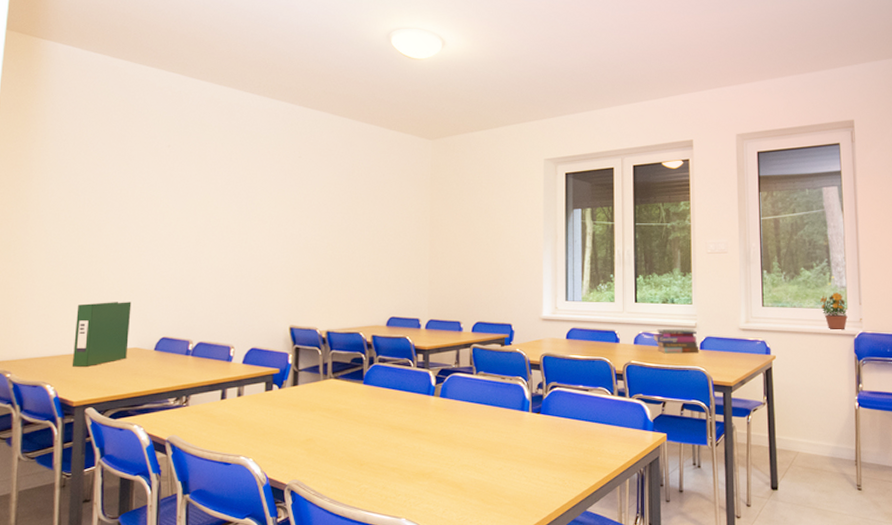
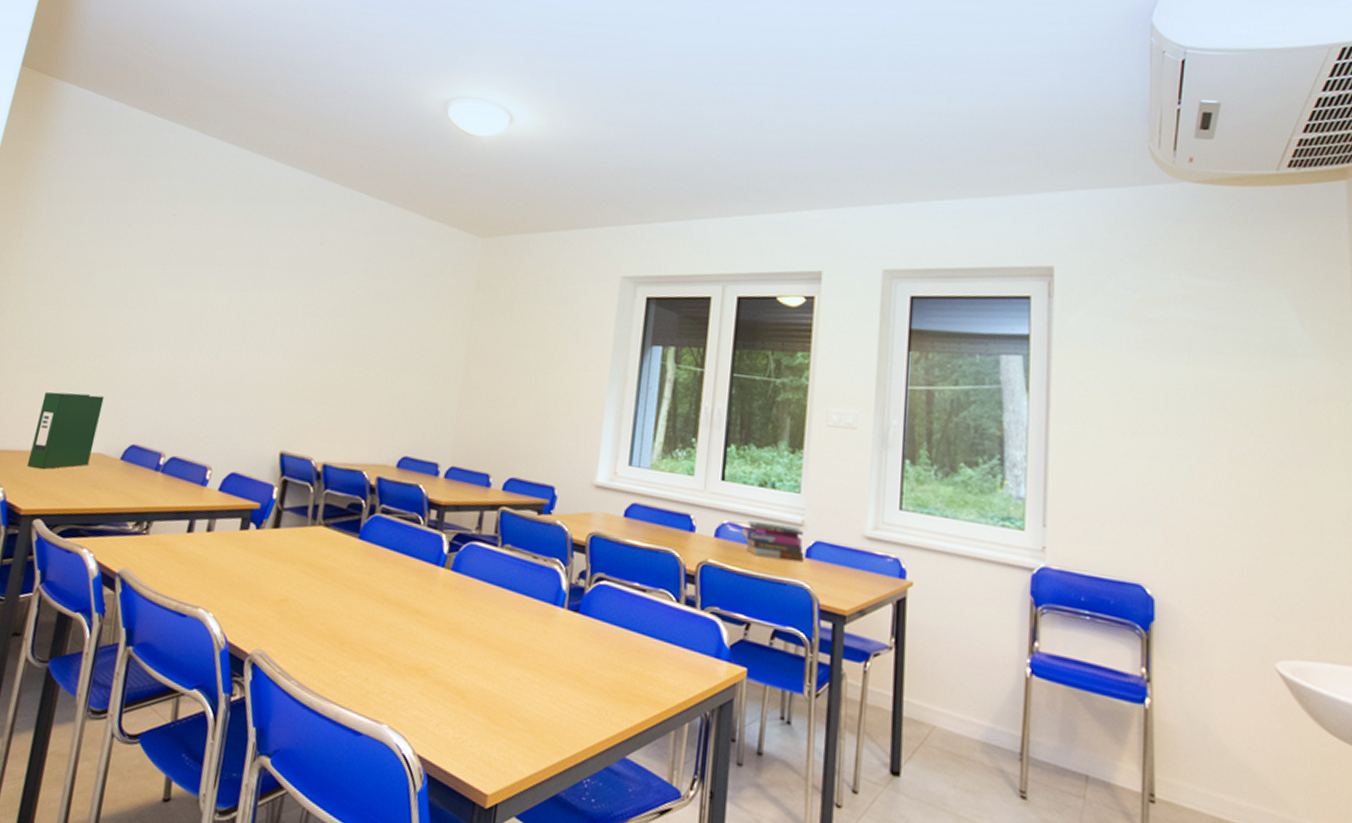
flowerpot: present [820,292,848,329] -> none [985,504,1024,559]

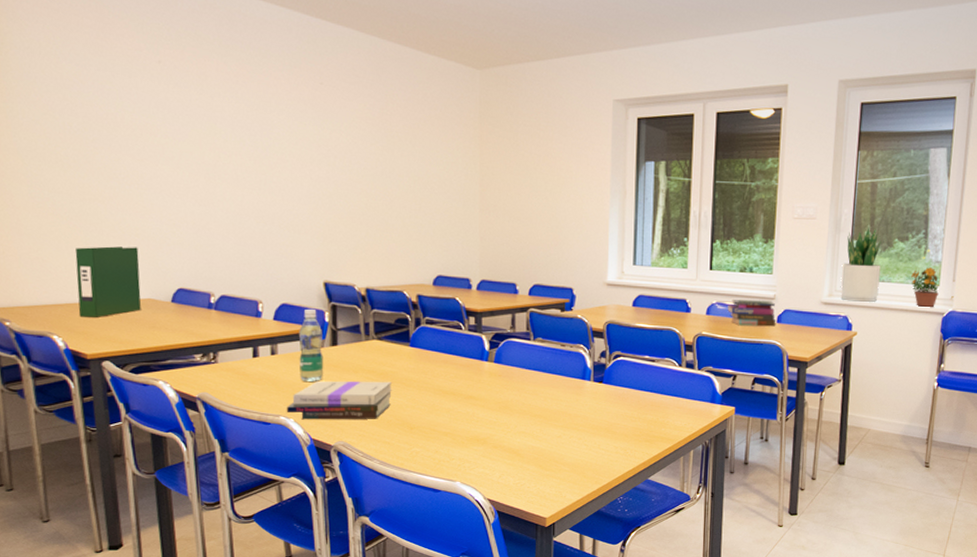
books: none [207,569,330,626] -> present [286,381,392,420]
bottle: none [231,481,268,571] -> present [298,308,324,383]
planter: none [890,446,943,544] -> present [841,228,882,303]
flowerpot: none [985,504,1024,559] -> present [911,267,939,307]

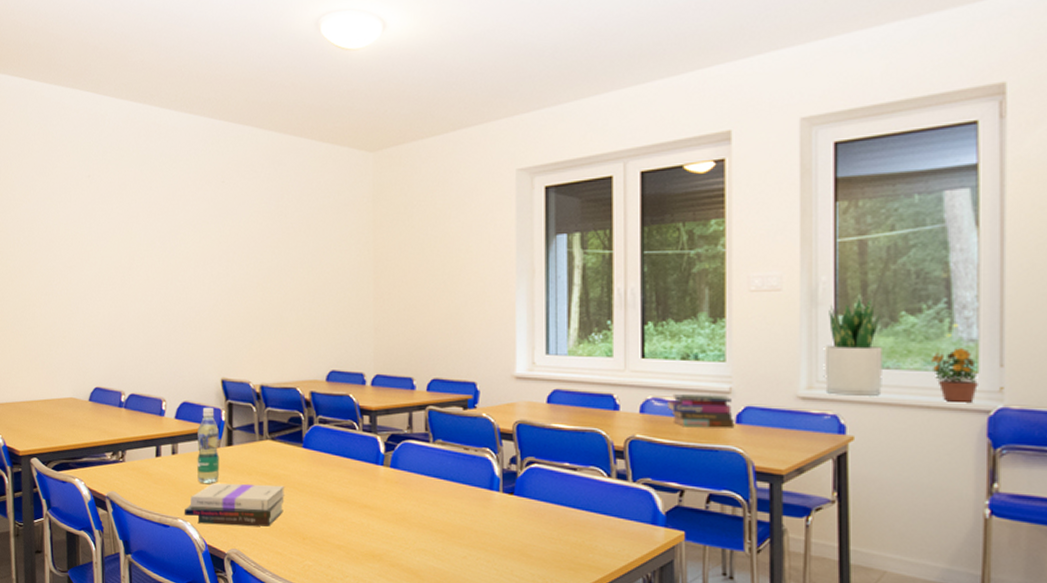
binder: present [75,246,141,317] -> none [15,348,65,416]

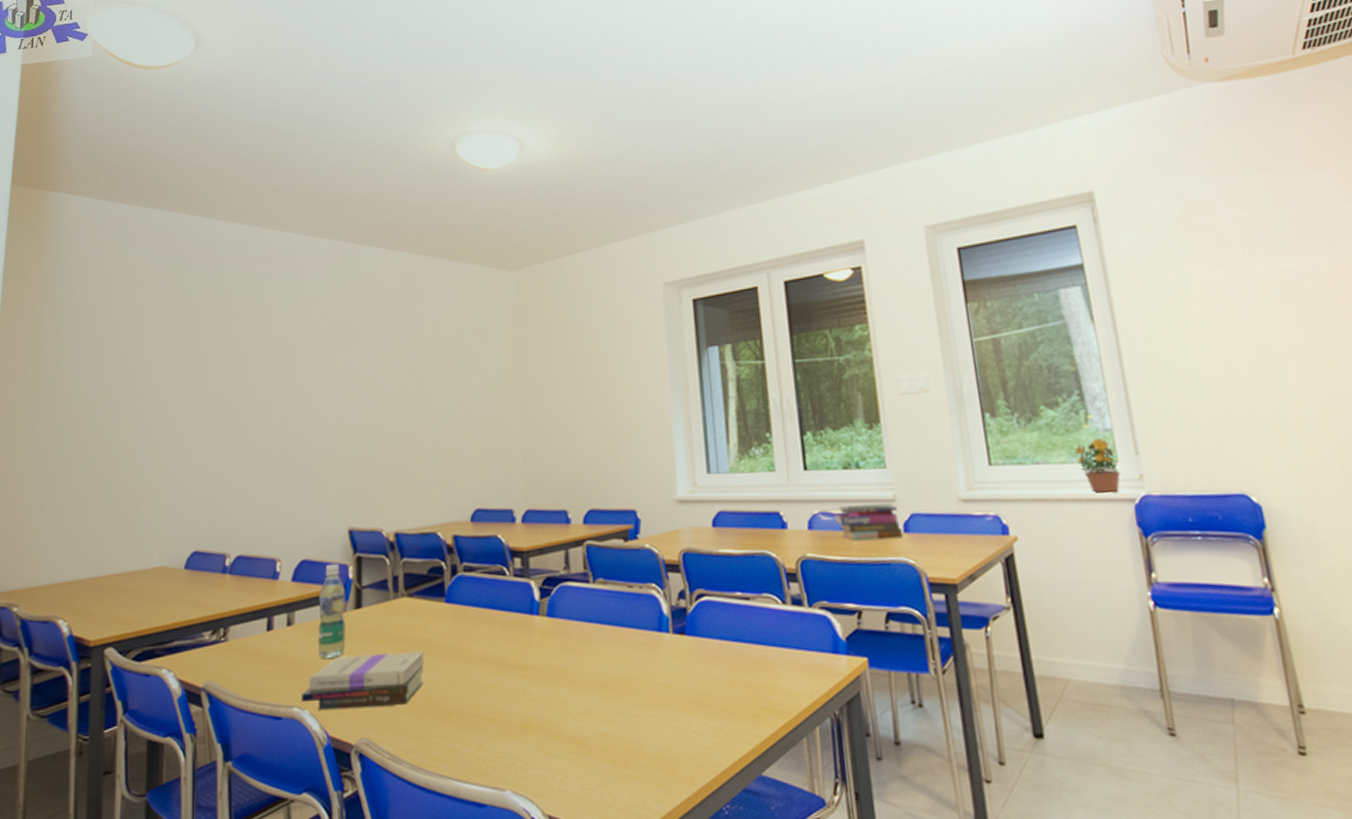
planter: present [825,299,882,397] -> none [976,396,1035,495]

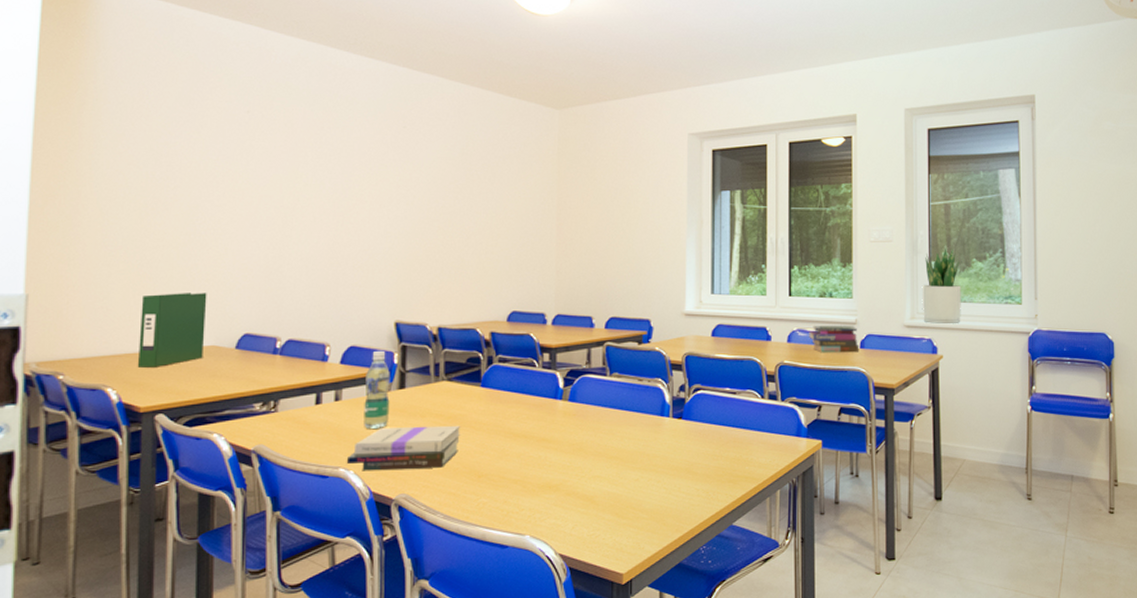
binder: none [88,507,156,595] -> present [137,293,207,367]
planter: none [976,396,1035,495] -> present [923,249,961,325]
flowerpot: present [1074,438,1120,493] -> none [993,286,1022,326]

